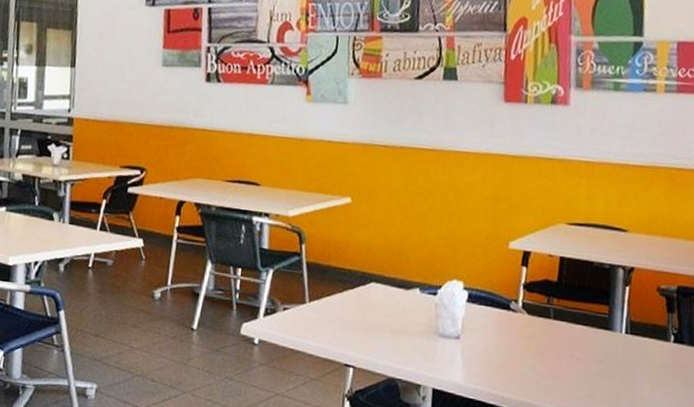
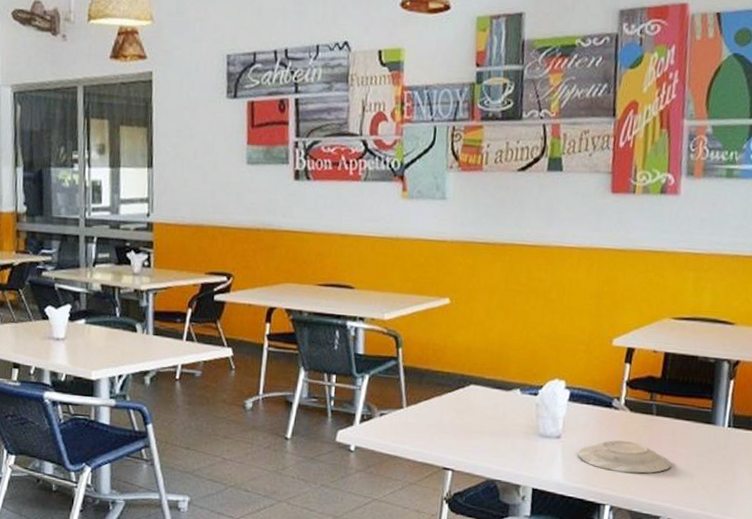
plate: none [477,342,571,378] -> present [578,440,672,474]

